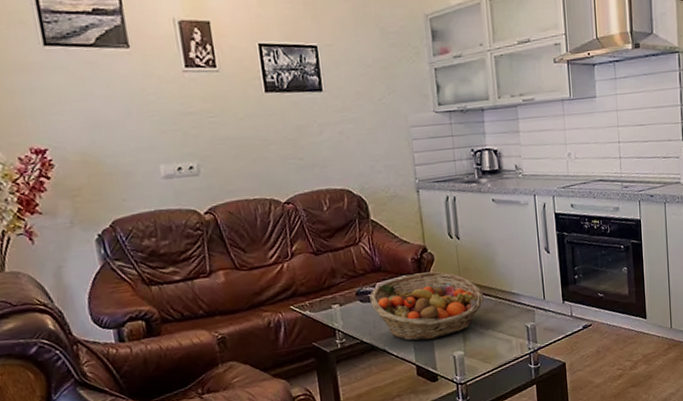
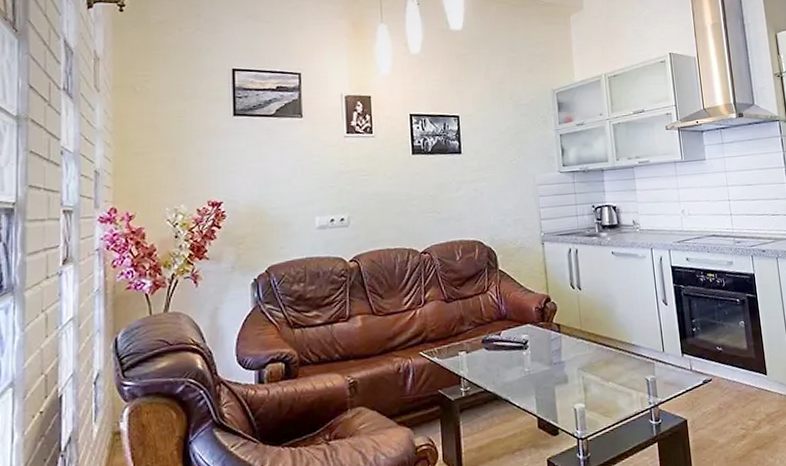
fruit basket: present [369,271,485,341] -> none [495,321,605,392]

